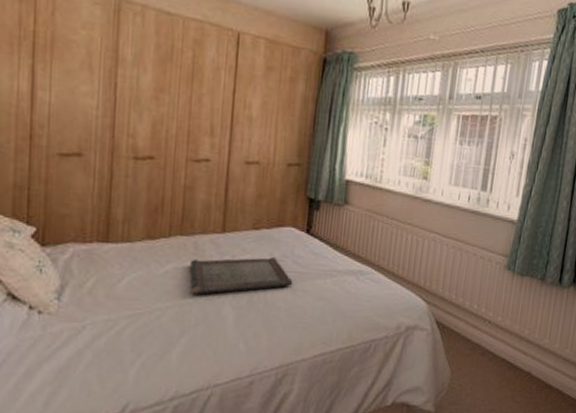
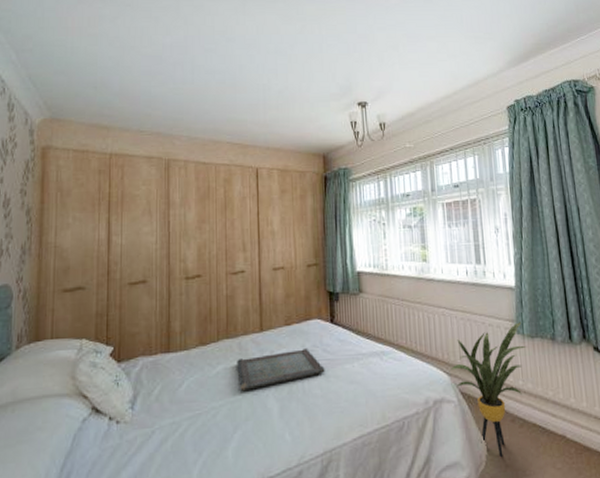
house plant: none [431,258,515,386] -> present [451,322,527,457]

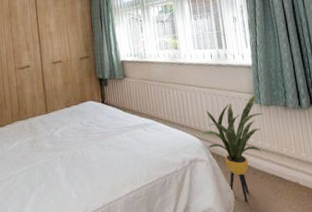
serving tray: present [237,349,325,391] -> none [29,125,100,161]

